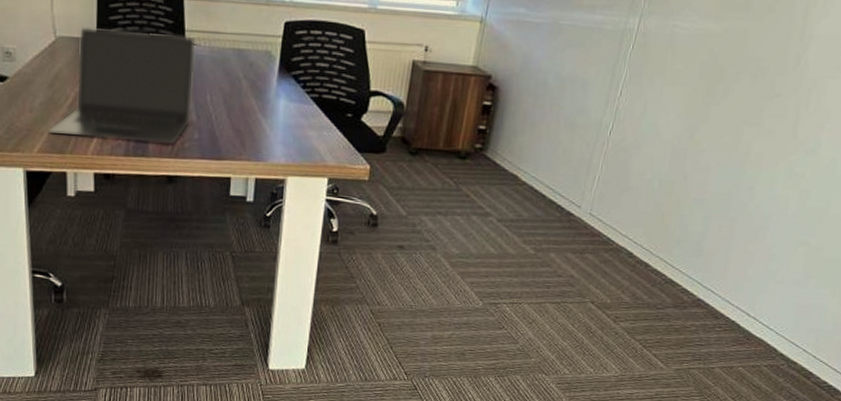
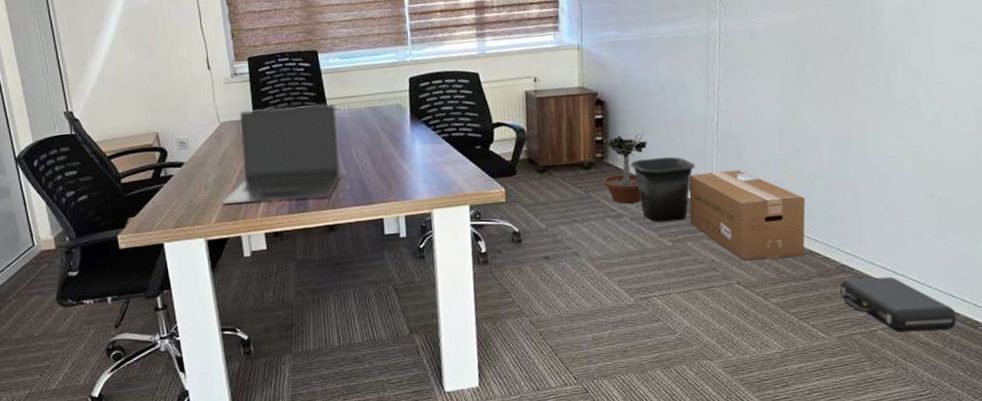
potted tree: none [477,127,533,204] -> present [603,131,647,204]
waste bin: none [510,158,577,230] -> present [631,156,695,223]
box: none [557,182,681,285] -> present [688,170,806,261]
briefcase: none [689,314,795,377] -> present [839,276,958,333]

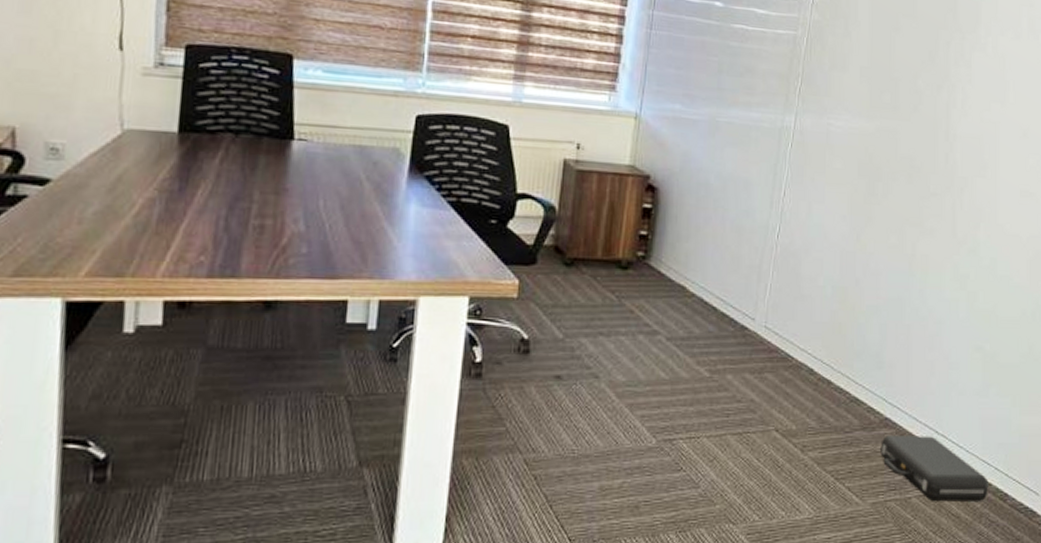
laptop: present [222,104,342,204] -> none [103,117,307,262]
potted tree: present [603,131,647,204] -> none [641,231,698,319]
waste bin: present [631,156,695,223] -> none [677,266,748,347]
box: present [688,170,806,261] -> none [732,292,858,404]

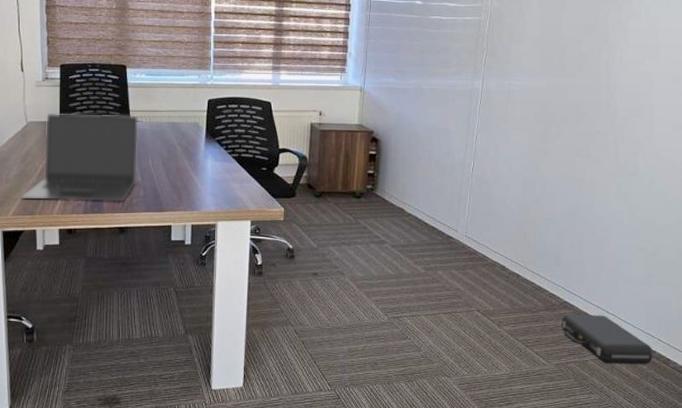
laptop: none [103,117,307,262] -> present [21,113,139,202]

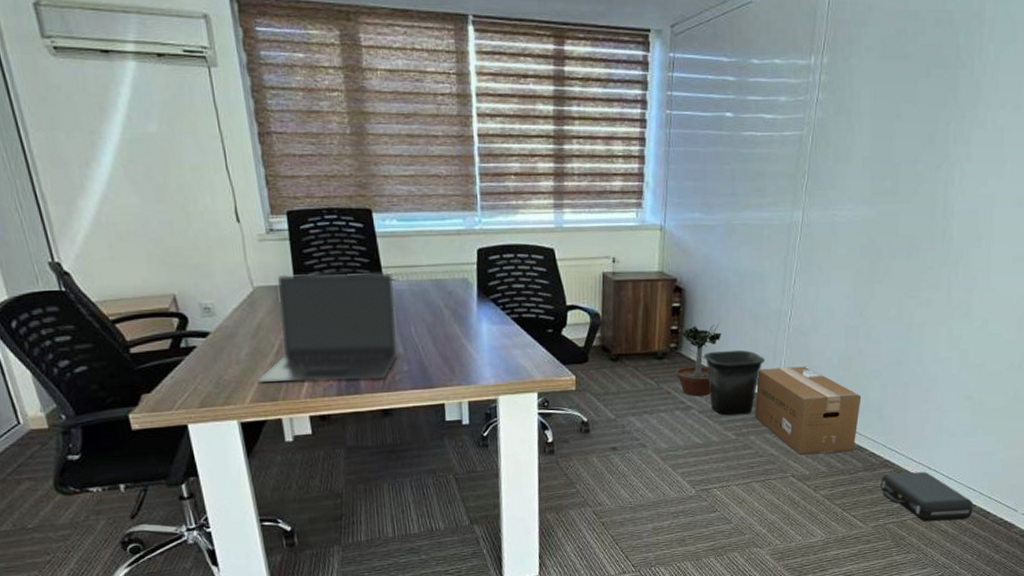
potted tree: none [371,169,412,232] -> present [676,322,721,397]
waste bin: none [397,193,451,251] -> present [704,349,765,416]
box: none [441,211,540,291] -> present [754,366,862,455]

